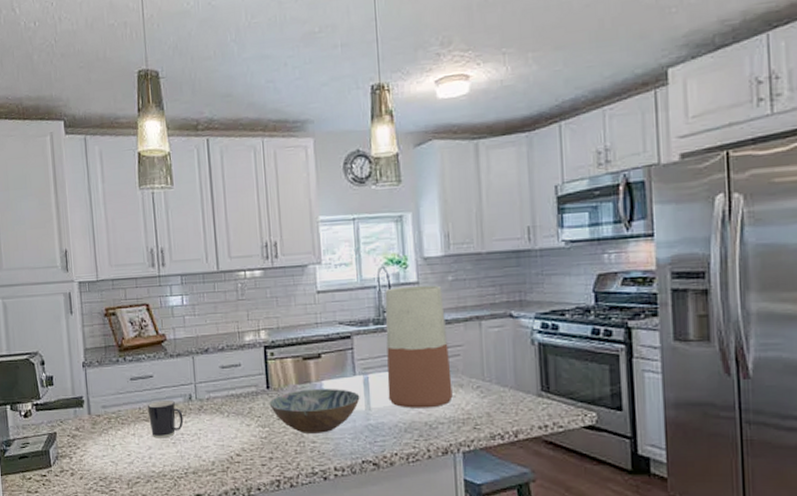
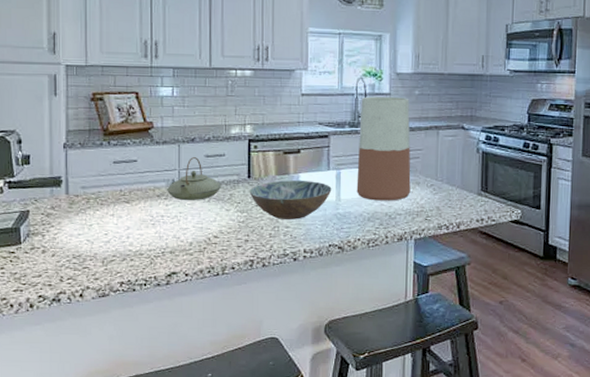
mug: present [147,400,184,438] -> none [129,184,165,220]
teapot: none [184,368,240,417] -> present [166,156,222,201]

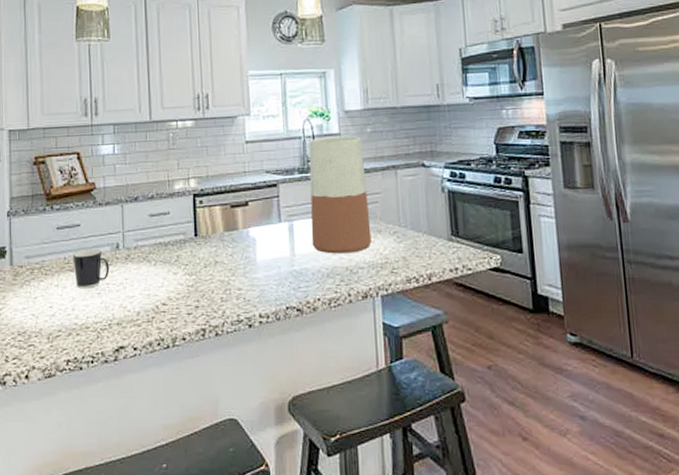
mug: none [129,184,165,220] -> present [72,250,110,289]
teapot: present [166,156,222,201] -> none [110,216,168,266]
bowl: present [249,180,332,220] -> none [197,236,285,281]

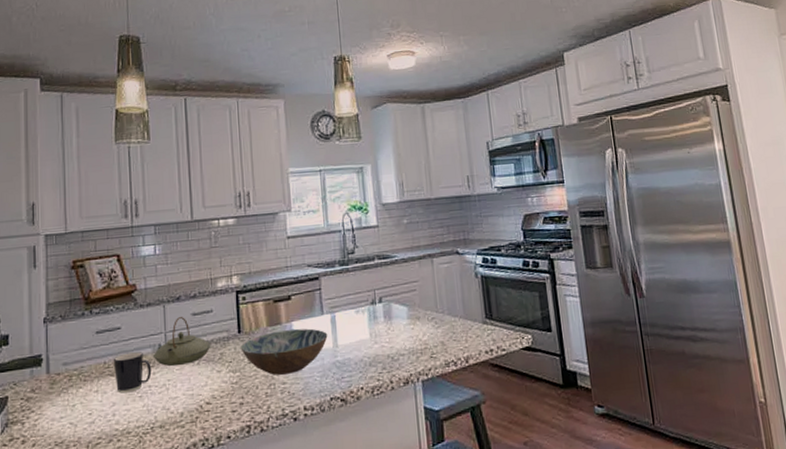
teapot: none [110,216,168,266] -> present [152,316,211,367]
bowl: none [197,236,285,281] -> present [240,328,328,375]
vase: present [309,136,372,254] -> none [349,228,411,343]

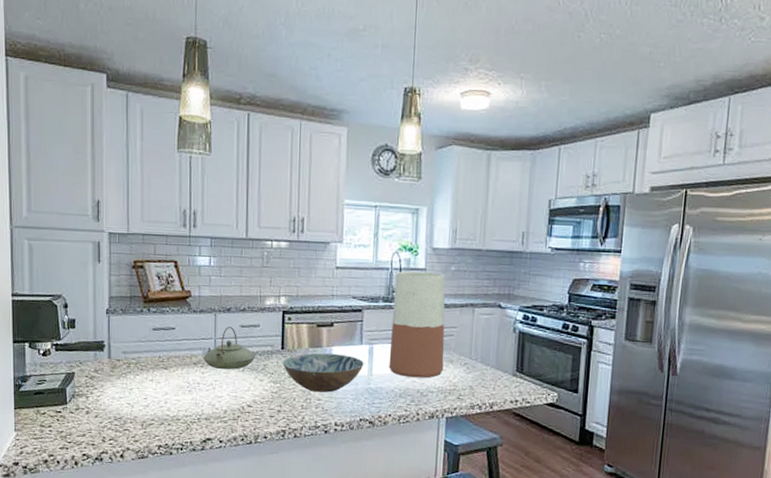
mug: present [113,352,152,394] -> none [167,351,201,386]
vase: none [349,228,411,343] -> present [389,271,446,378]

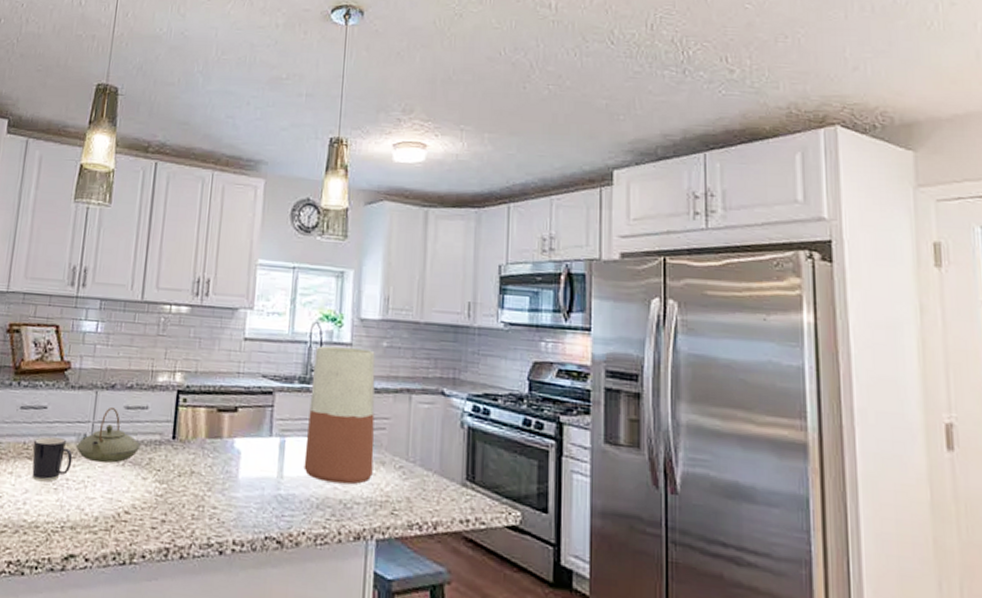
mug: none [167,351,201,386] -> present [31,437,73,482]
bowl: present [282,353,364,393] -> none [172,445,273,499]

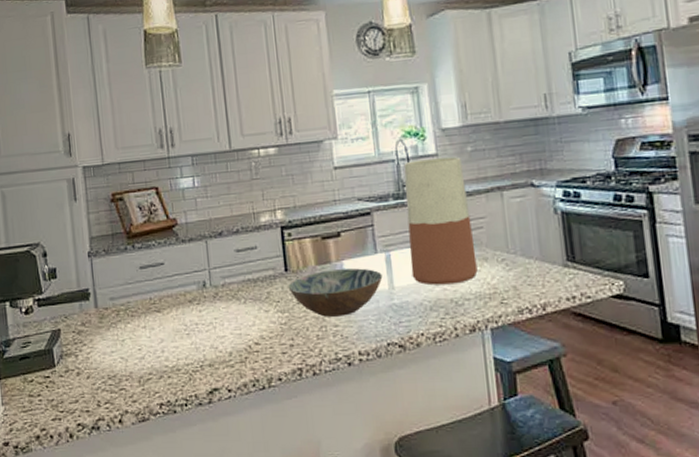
mug: present [31,437,73,482] -> none [158,288,198,330]
teapot: present [75,406,141,463] -> none [197,252,257,305]
bowl: none [172,445,273,499] -> present [288,268,383,317]

